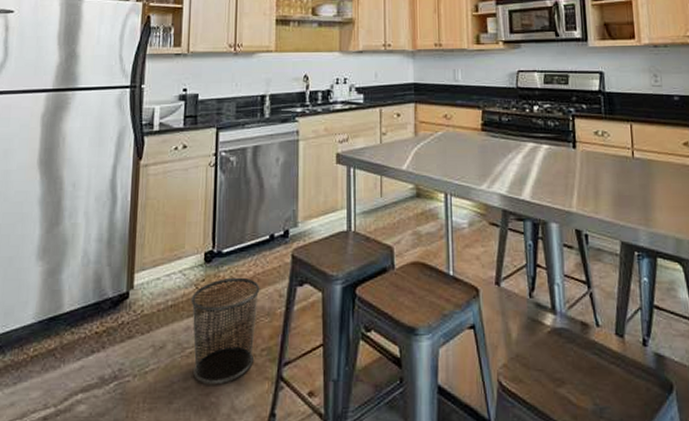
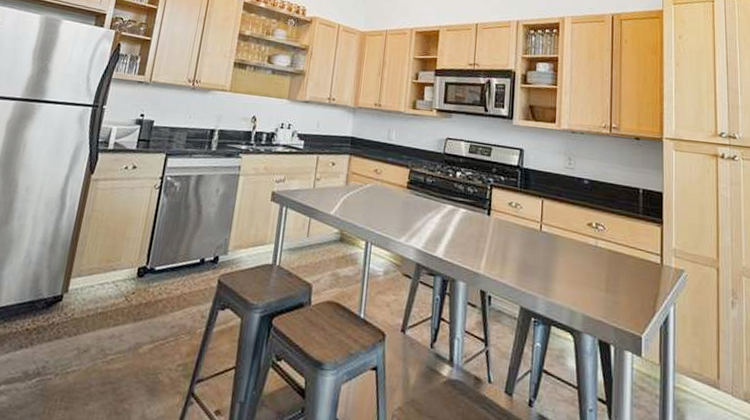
waste bin: present [191,277,260,385] -> none [111,293,185,393]

